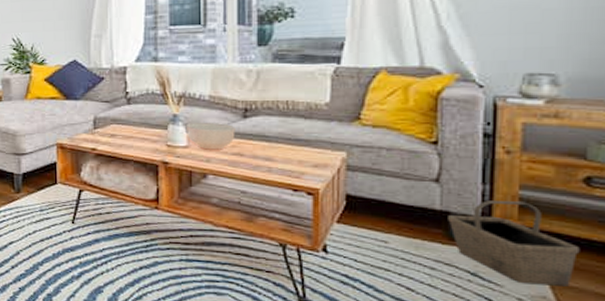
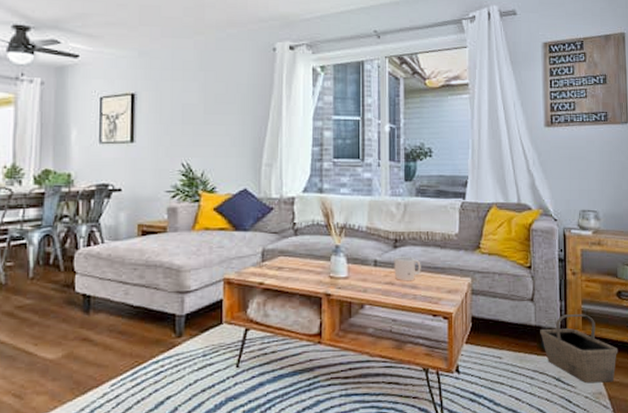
bowl: present [187,123,235,150] -> none [347,253,388,280]
mug: none [243,127,278,153] -> present [394,256,421,282]

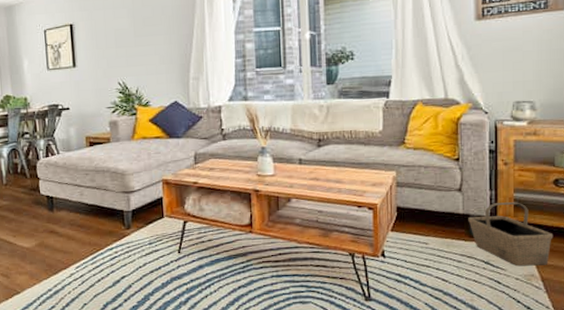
mug: present [394,256,421,282] -> none [318,154,345,177]

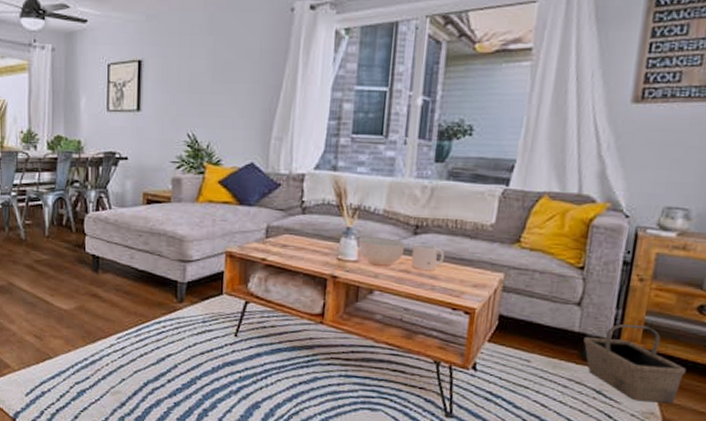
bowl: none [273,152,312,177] -> present [358,237,405,266]
mug: none [318,154,345,177] -> present [411,244,445,271]

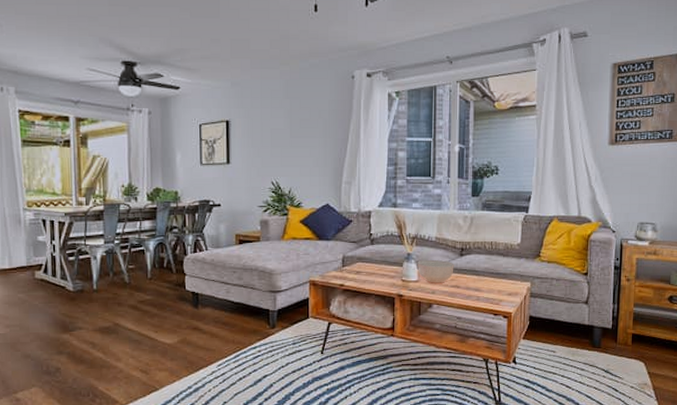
mug: present [411,244,445,271] -> none [460,263,485,285]
basket: present [583,324,687,404] -> none [592,316,666,376]

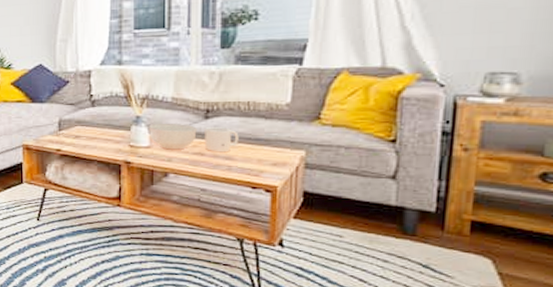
mug: none [460,263,485,285] -> present [204,127,239,153]

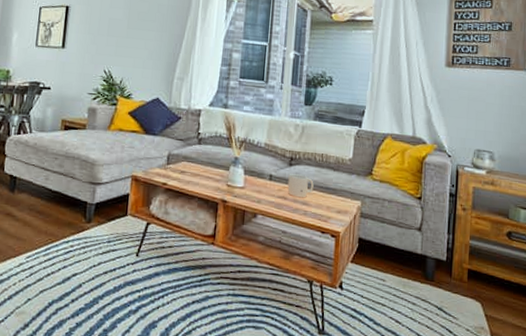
bowl: present [149,124,197,150] -> none [244,166,283,193]

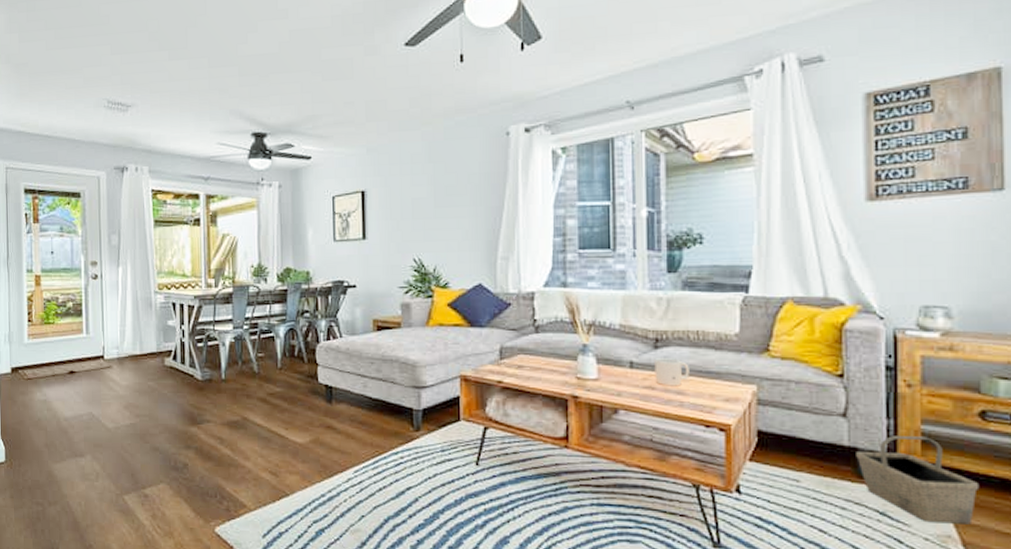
basket: none [425,247,504,319] -> present [856,436,980,525]

